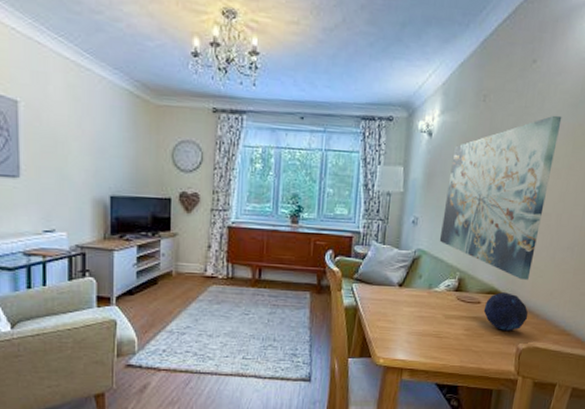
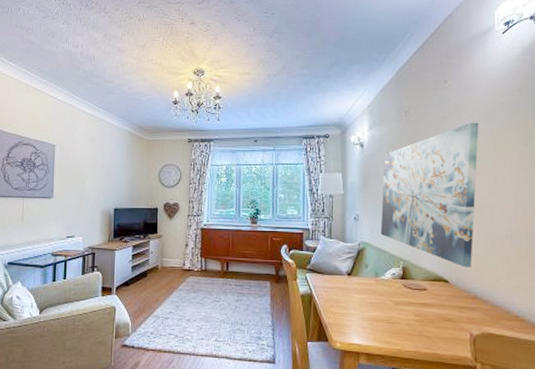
decorative orb: present [483,292,529,332] -> none [431,279,477,318]

